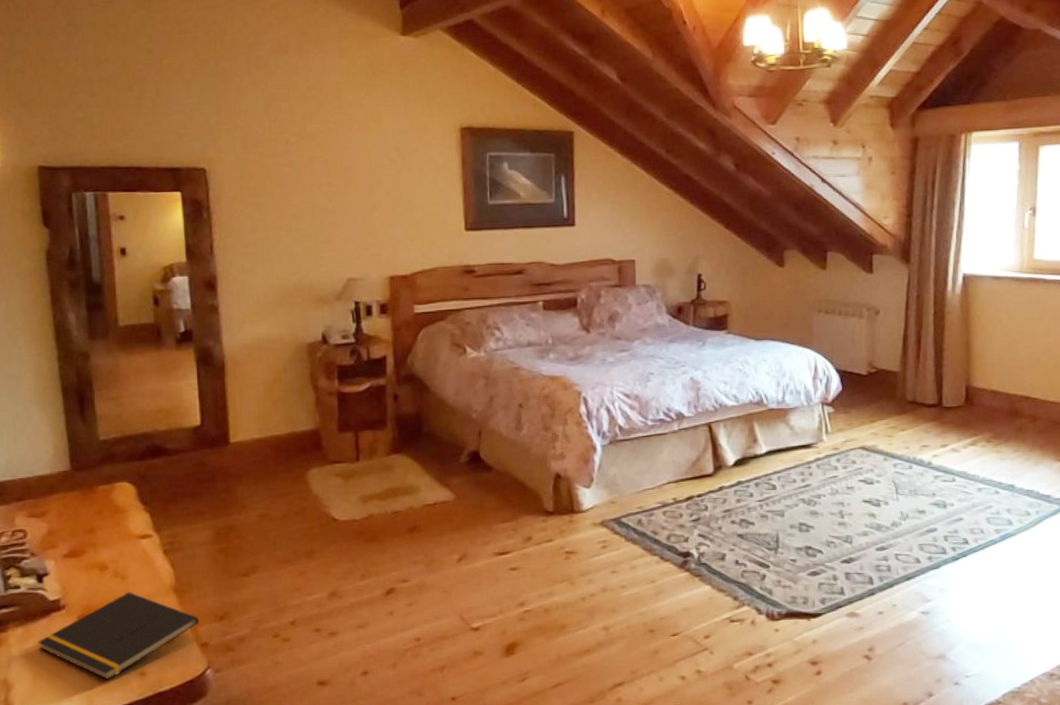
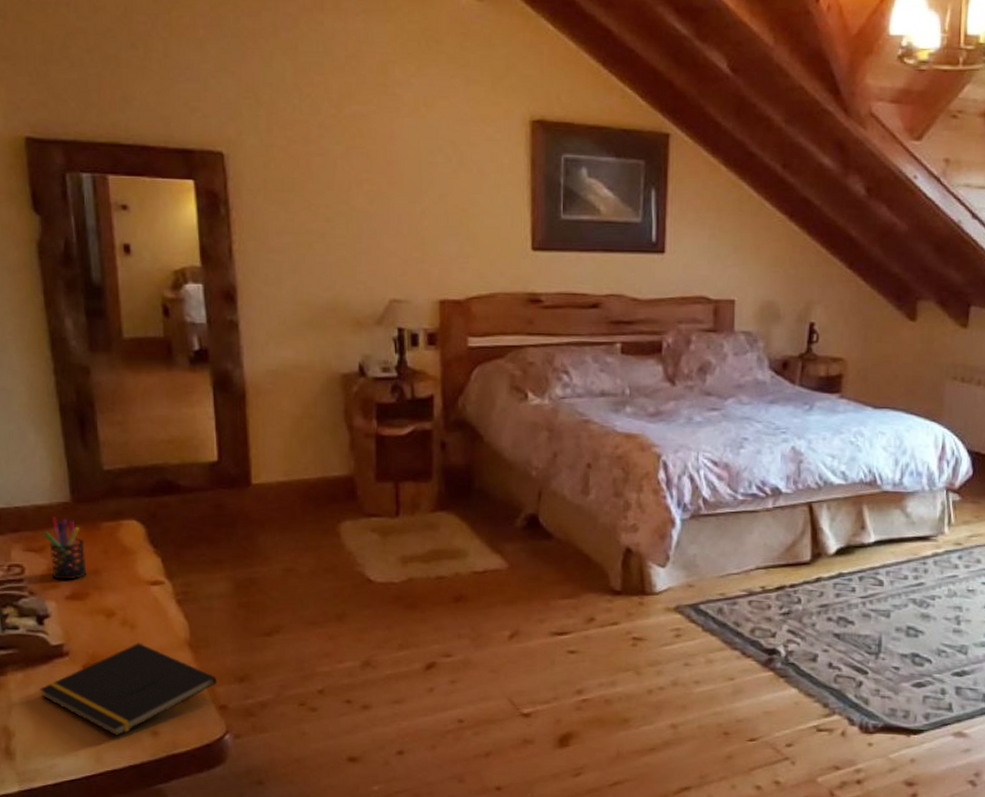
pen holder: none [44,483,83,541] -> present [43,515,87,580]

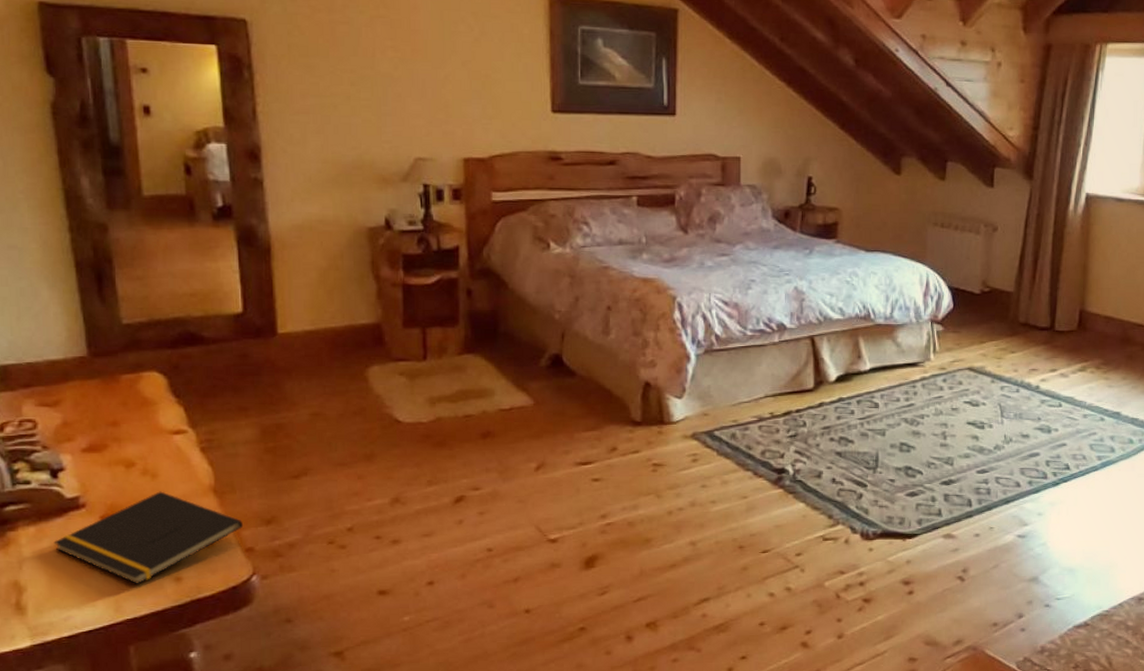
pen holder: present [43,515,87,580] -> none [57,370,105,433]

